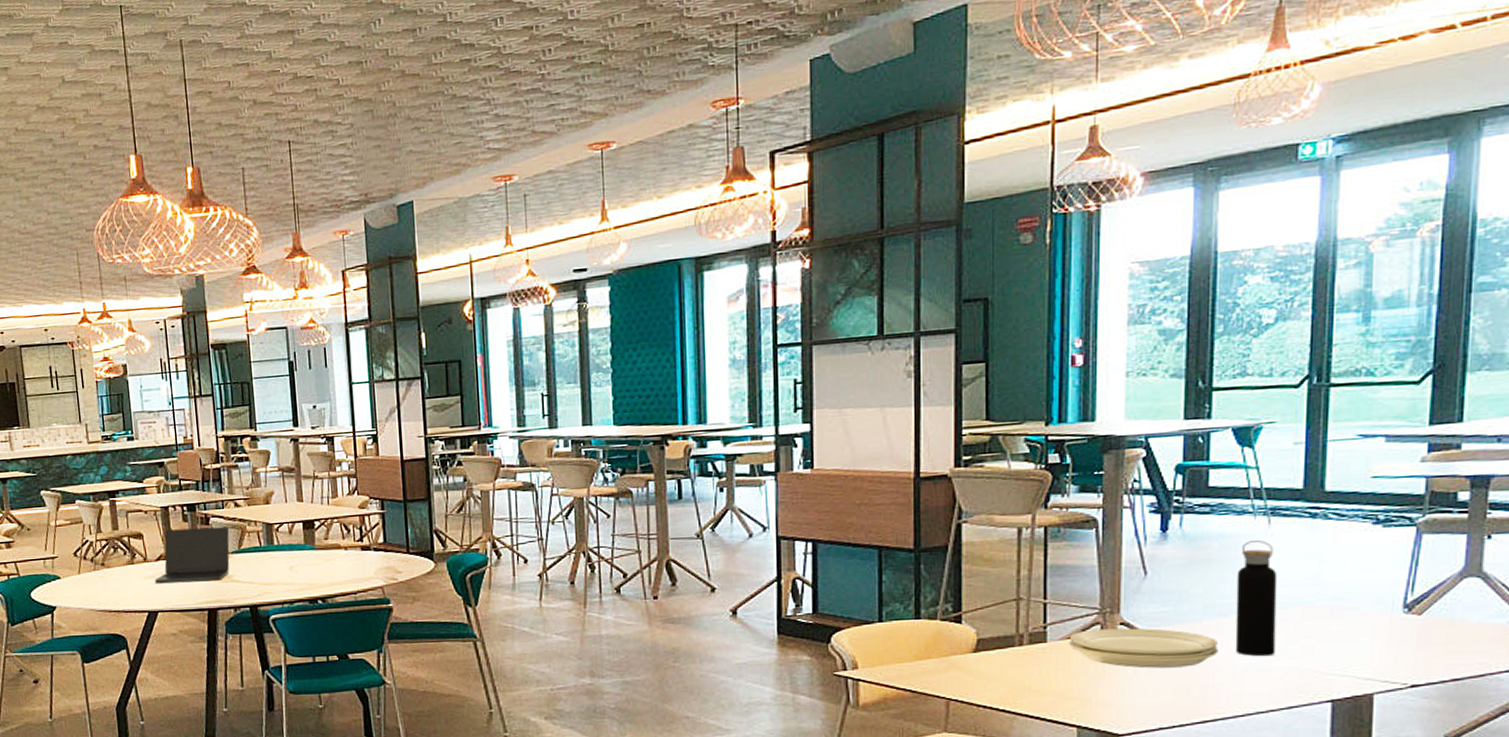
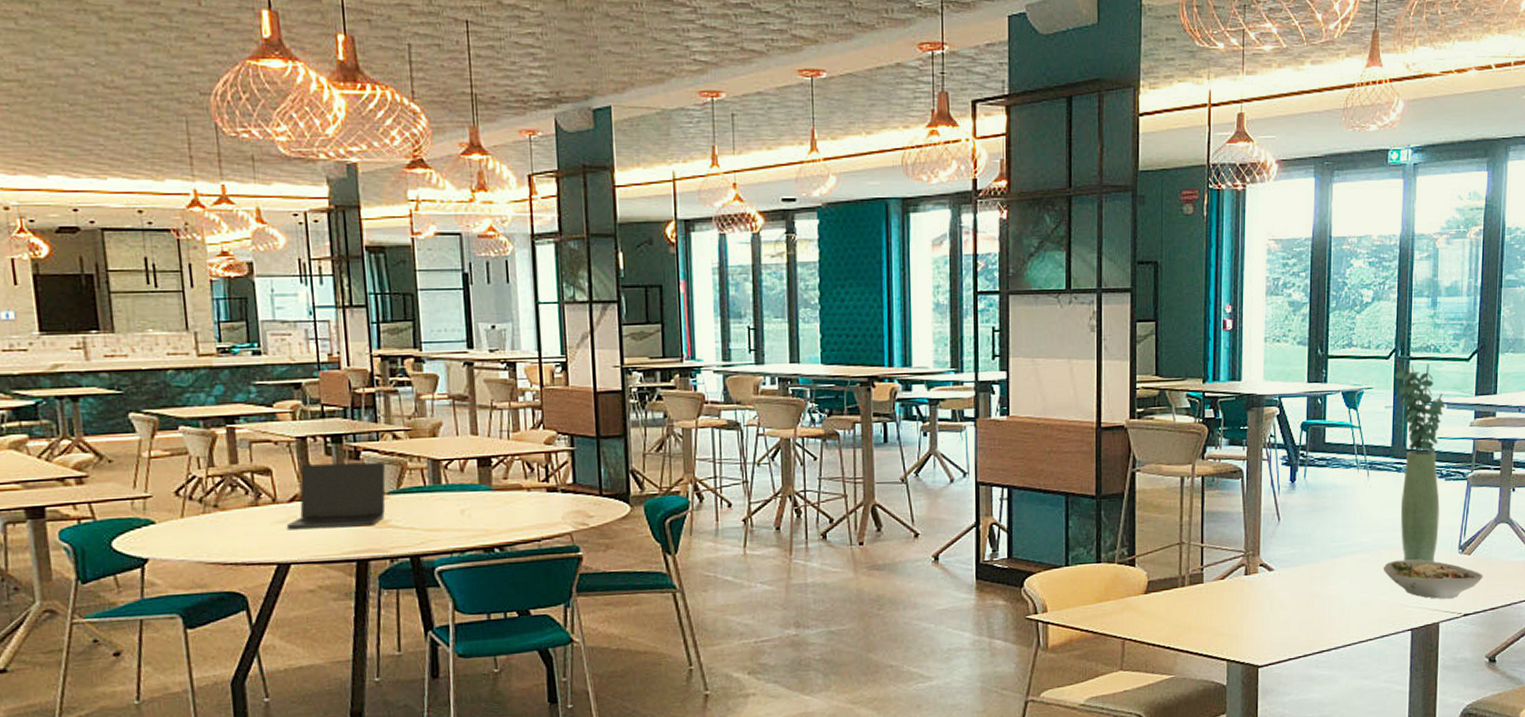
plate: present [1069,628,1219,668] -> none [1221,568,1333,605]
water bottle: present [1235,540,1278,657] -> none [1344,491,1374,593]
salad: none [1290,619,1441,667] -> present [1383,559,1483,599]
vase: none [1308,389,1383,624] -> present [1395,361,1445,563]

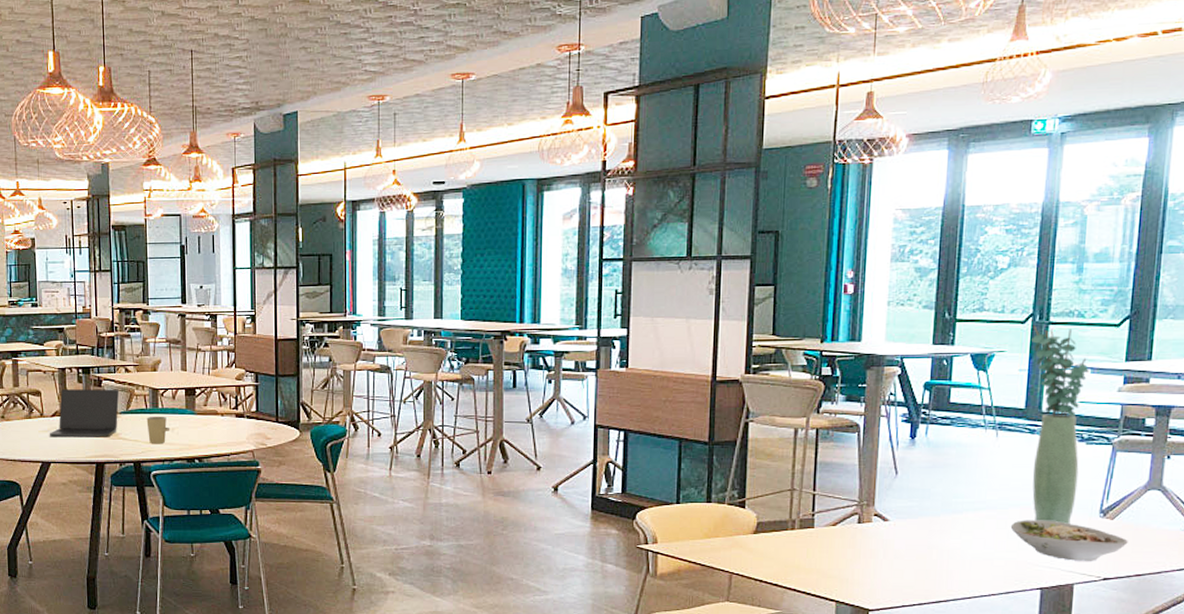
cup: none [425,494,459,532] -> present [146,416,170,444]

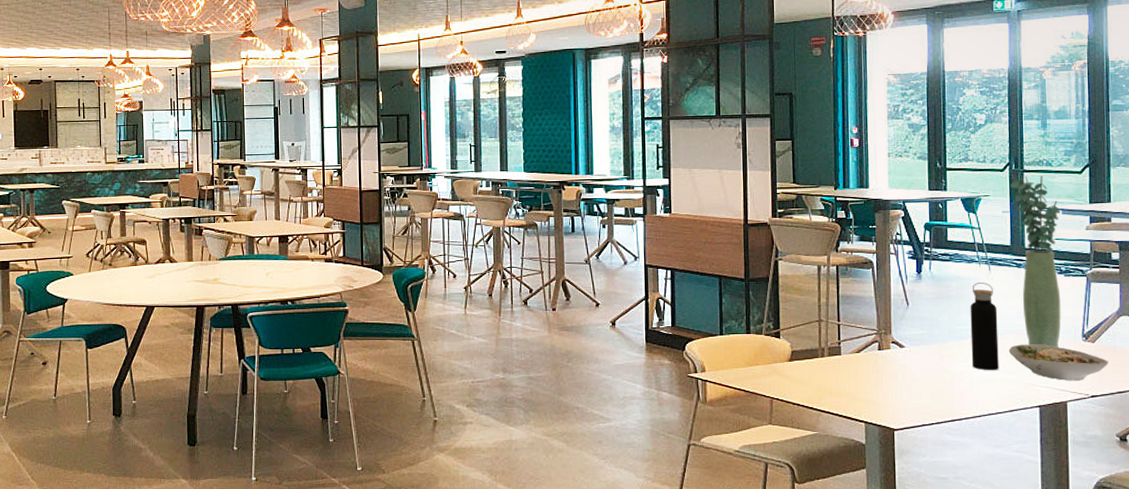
laptop: present [49,389,120,438] -> none [153,237,219,283]
cup: present [146,416,170,444] -> none [243,262,265,288]
water bottle: none [965,450,1002,549] -> present [970,283,999,371]

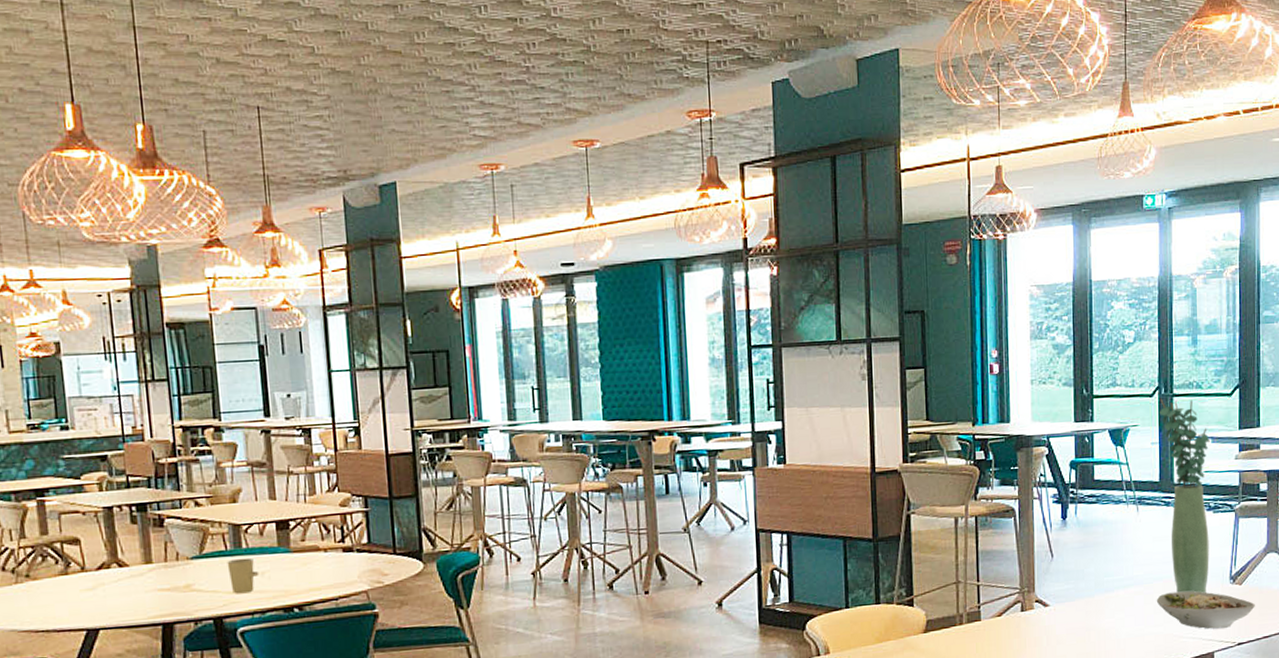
cup: none [243,262,265,288] -> present [227,557,260,594]
water bottle: present [970,283,999,371] -> none [1117,525,1147,625]

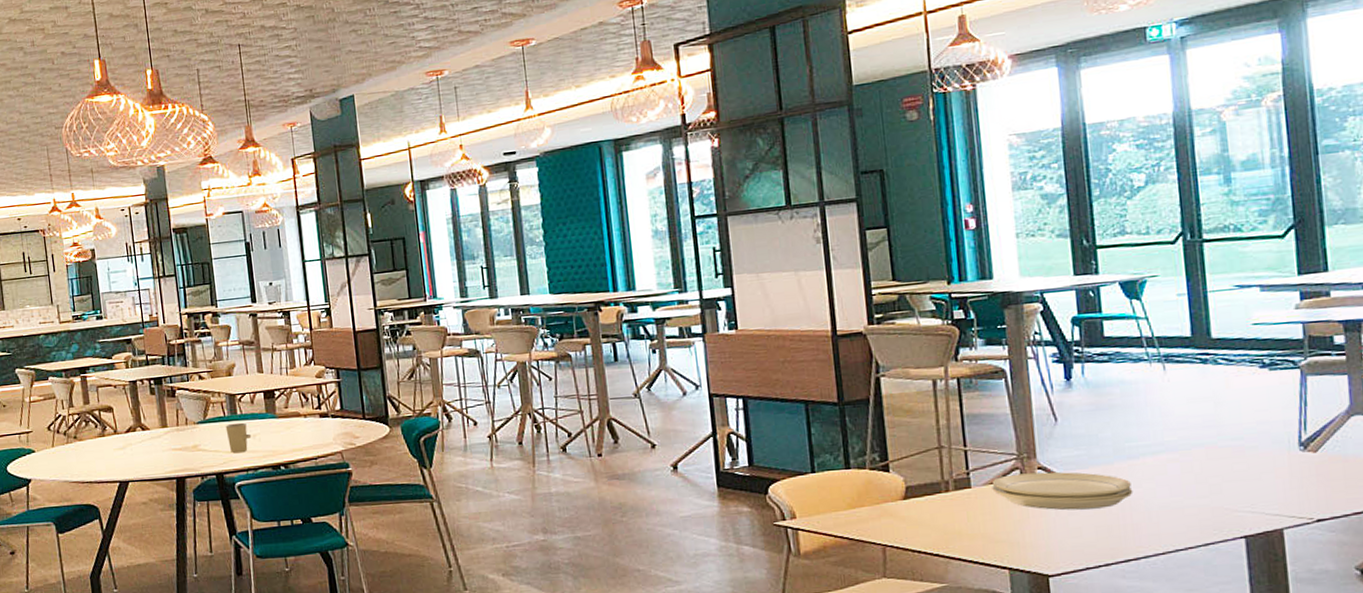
plate: none [998,604,1108,640] -> present [991,471,1133,510]
salad: present [1156,590,1255,629] -> none [1197,458,1338,503]
vase: present [1159,398,1210,594] -> none [1184,244,1268,462]

